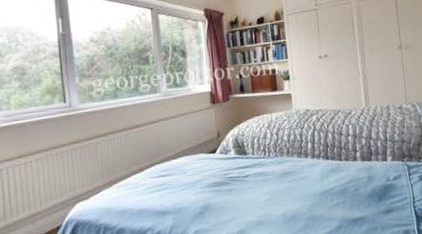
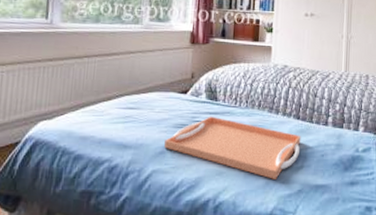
serving tray: none [202,170,334,220] -> present [164,116,301,179]

